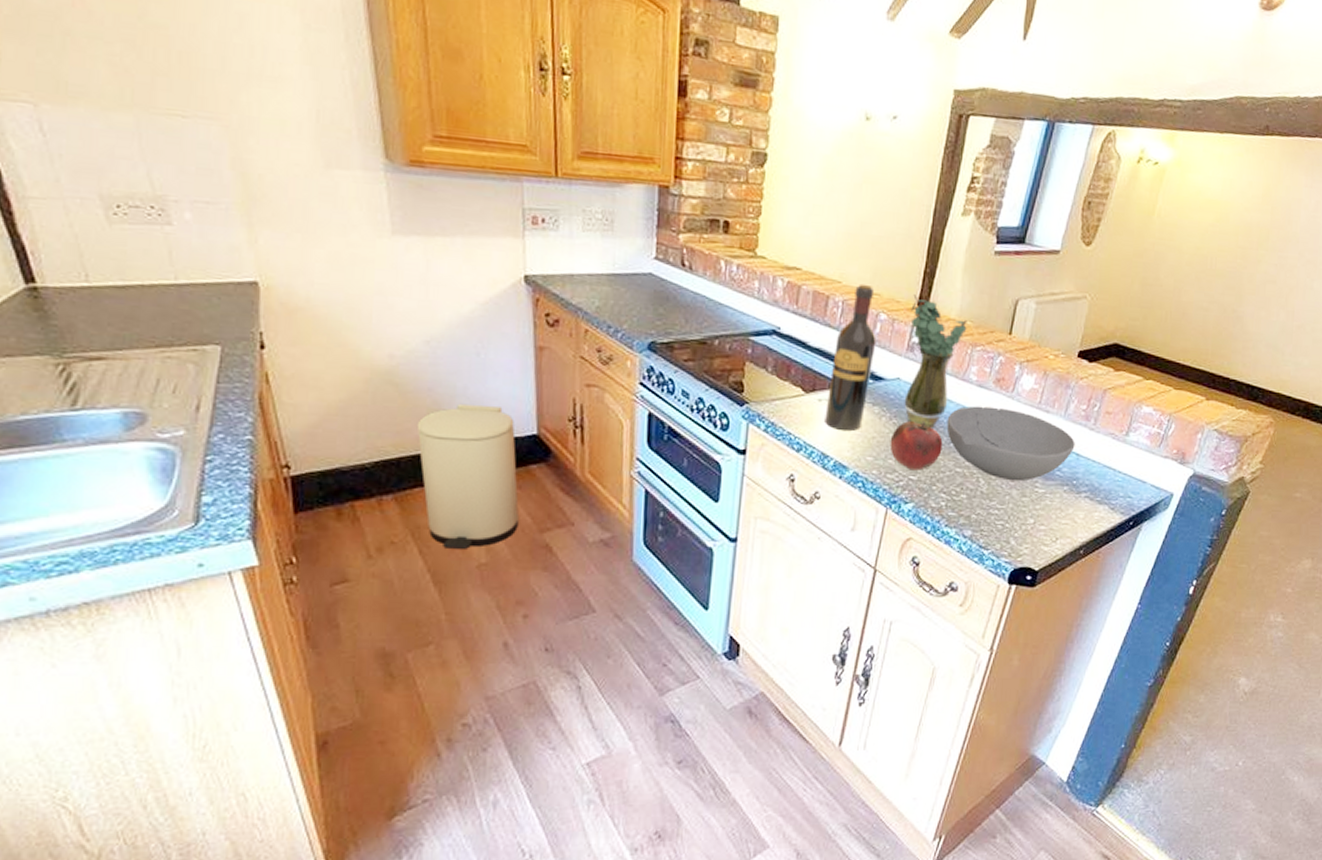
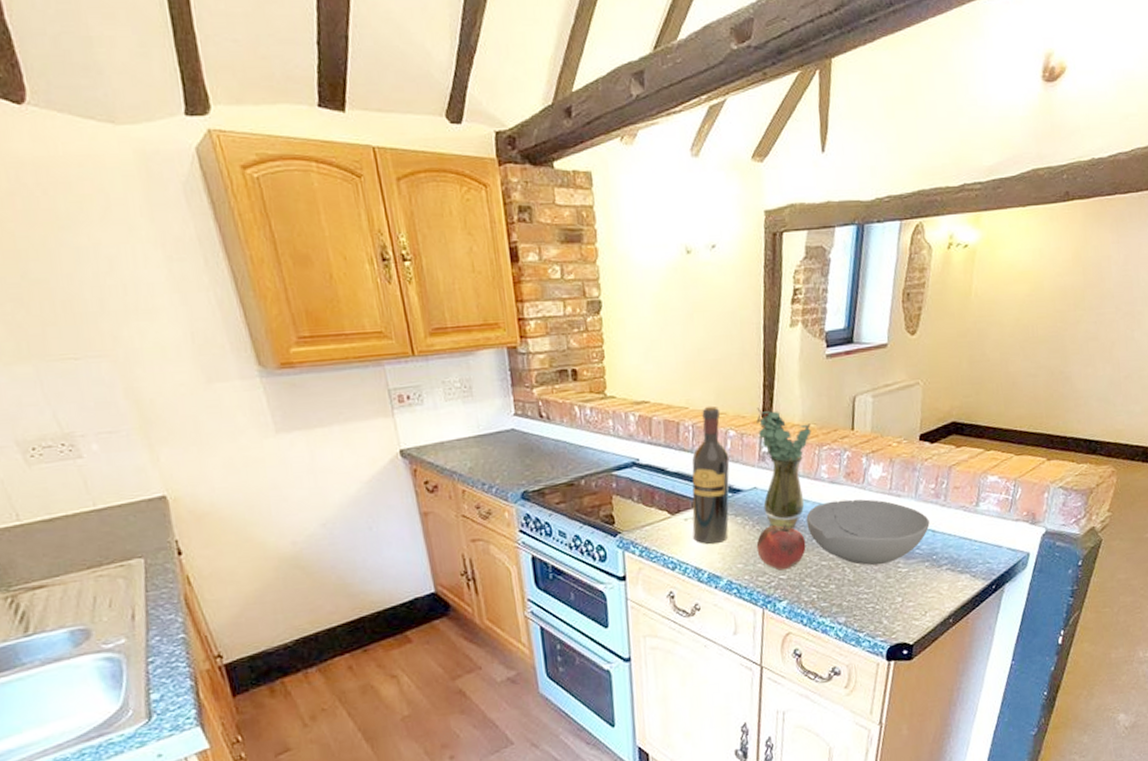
pedal bin: present [416,403,519,549] -> none [326,573,432,708]

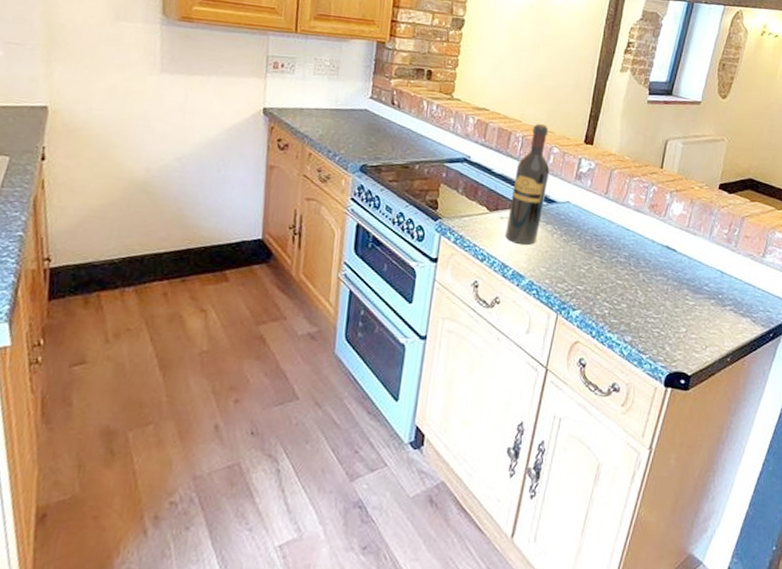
vase: present [756,408,812,530] -> none [573,133,626,246]
fruit: present [756,523,806,571] -> none [560,238,606,282]
bowl: present [806,499,930,566] -> none [609,227,719,294]

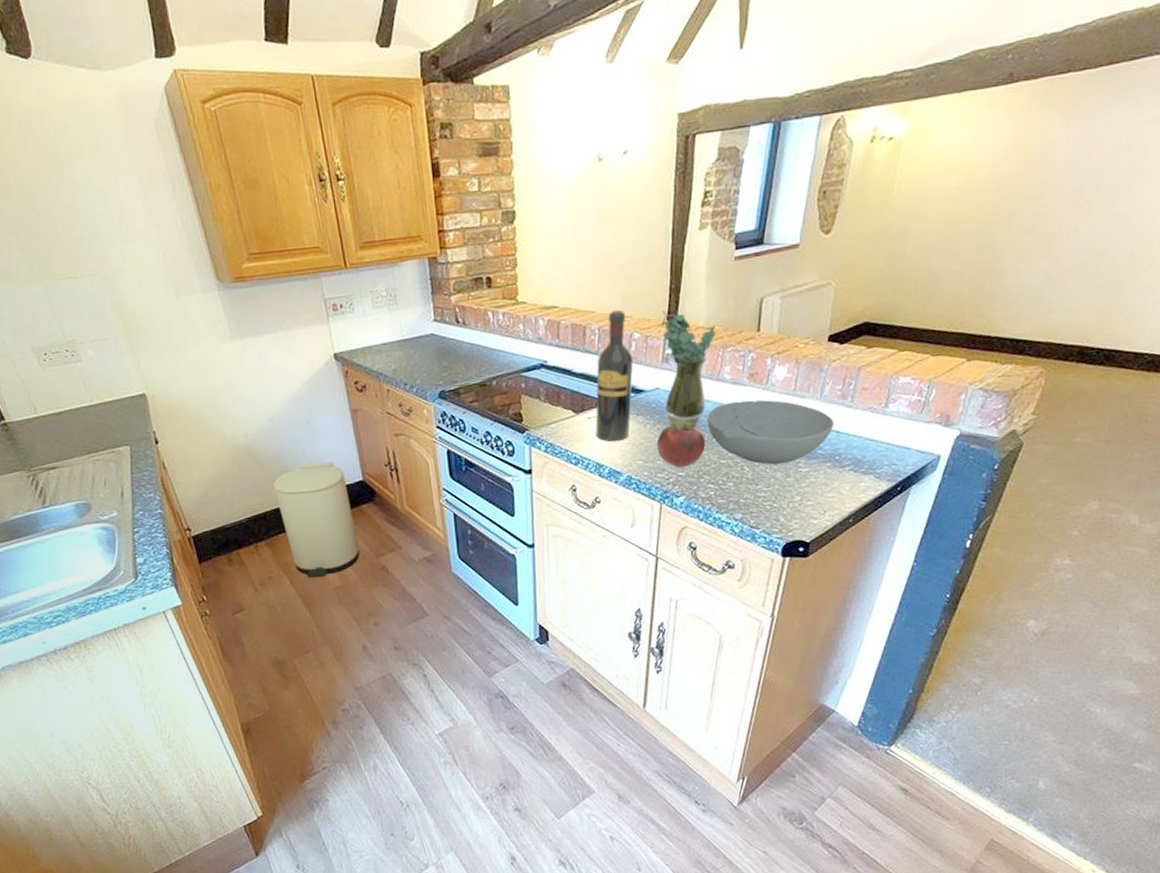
pedal bin: none [160,210,244,338] -> present [273,462,360,578]
fruit: none [560,238,606,282] -> present [656,422,706,468]
vase: none [573,133,626,246] -> present [661,311,716,429]
bowl: none [609,227,719,294] -> present [707,399,834,465]

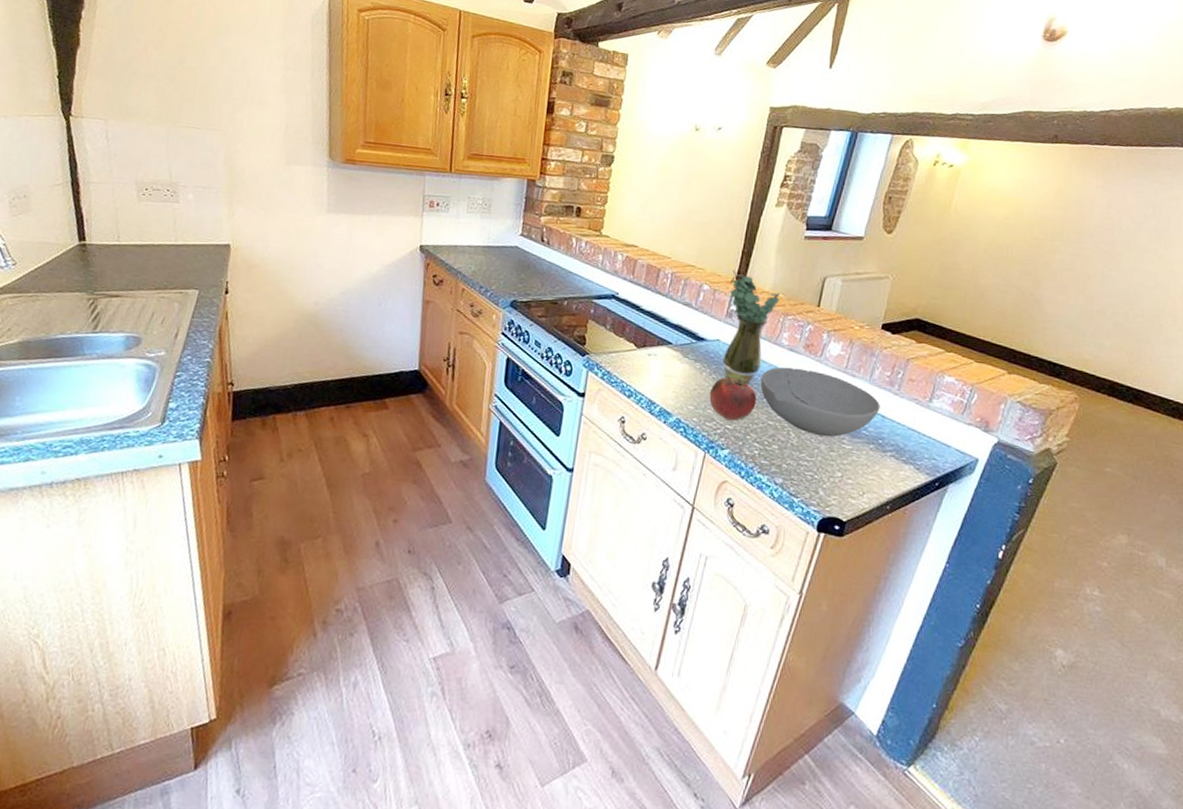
pedal bin: present [273,462,360,578] -> none [328,342,402,460]
wine bottle: present [595,309,634,441] -> none [653,260,700,382]

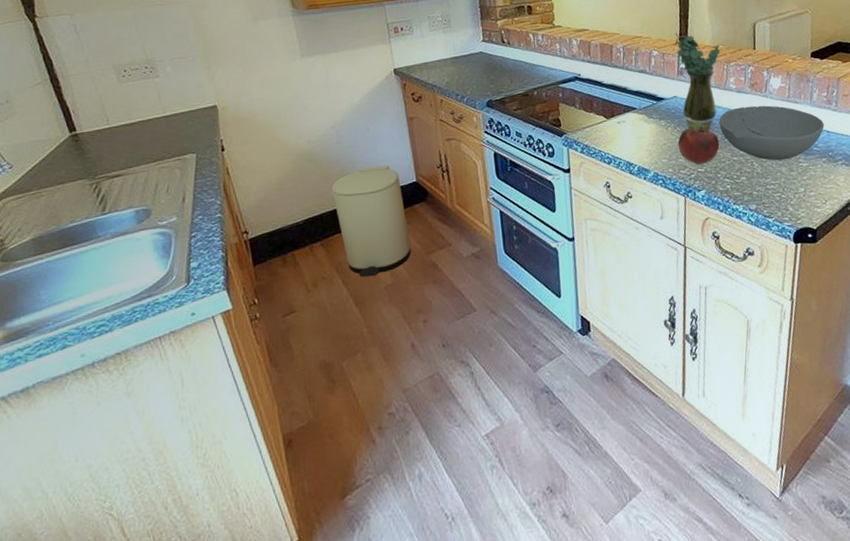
pedal bin: none [328,342,402,460] -> present [331,166,411,277]

